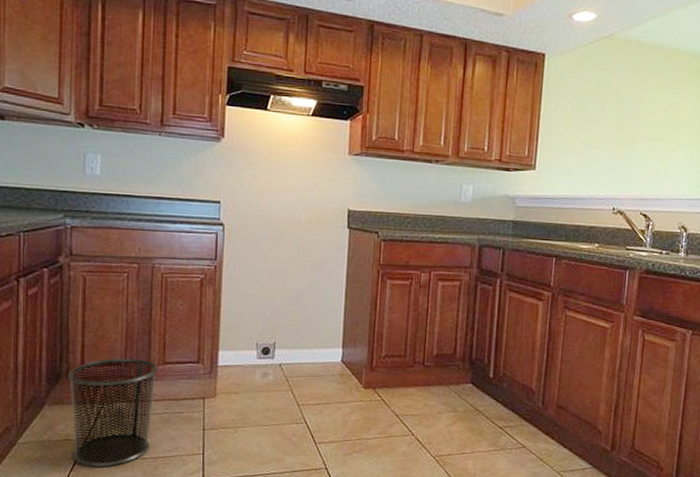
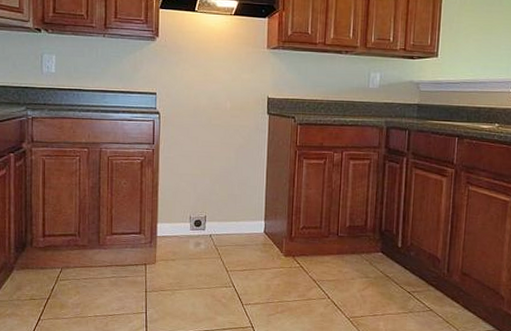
waste bin: present [68,358,158,468] -> none [32,229,107,323]

